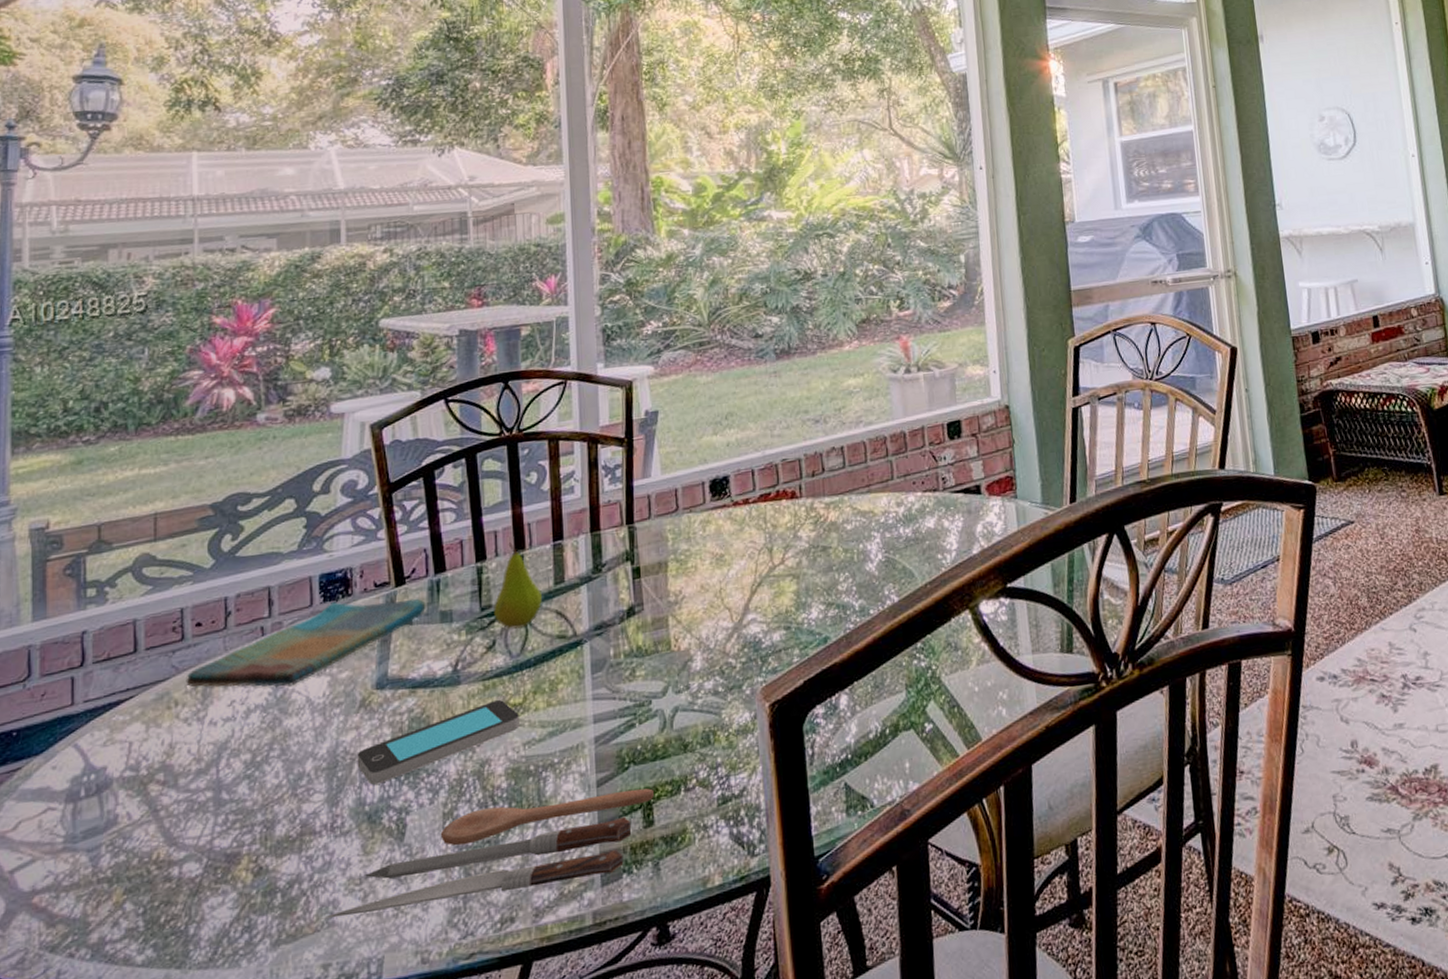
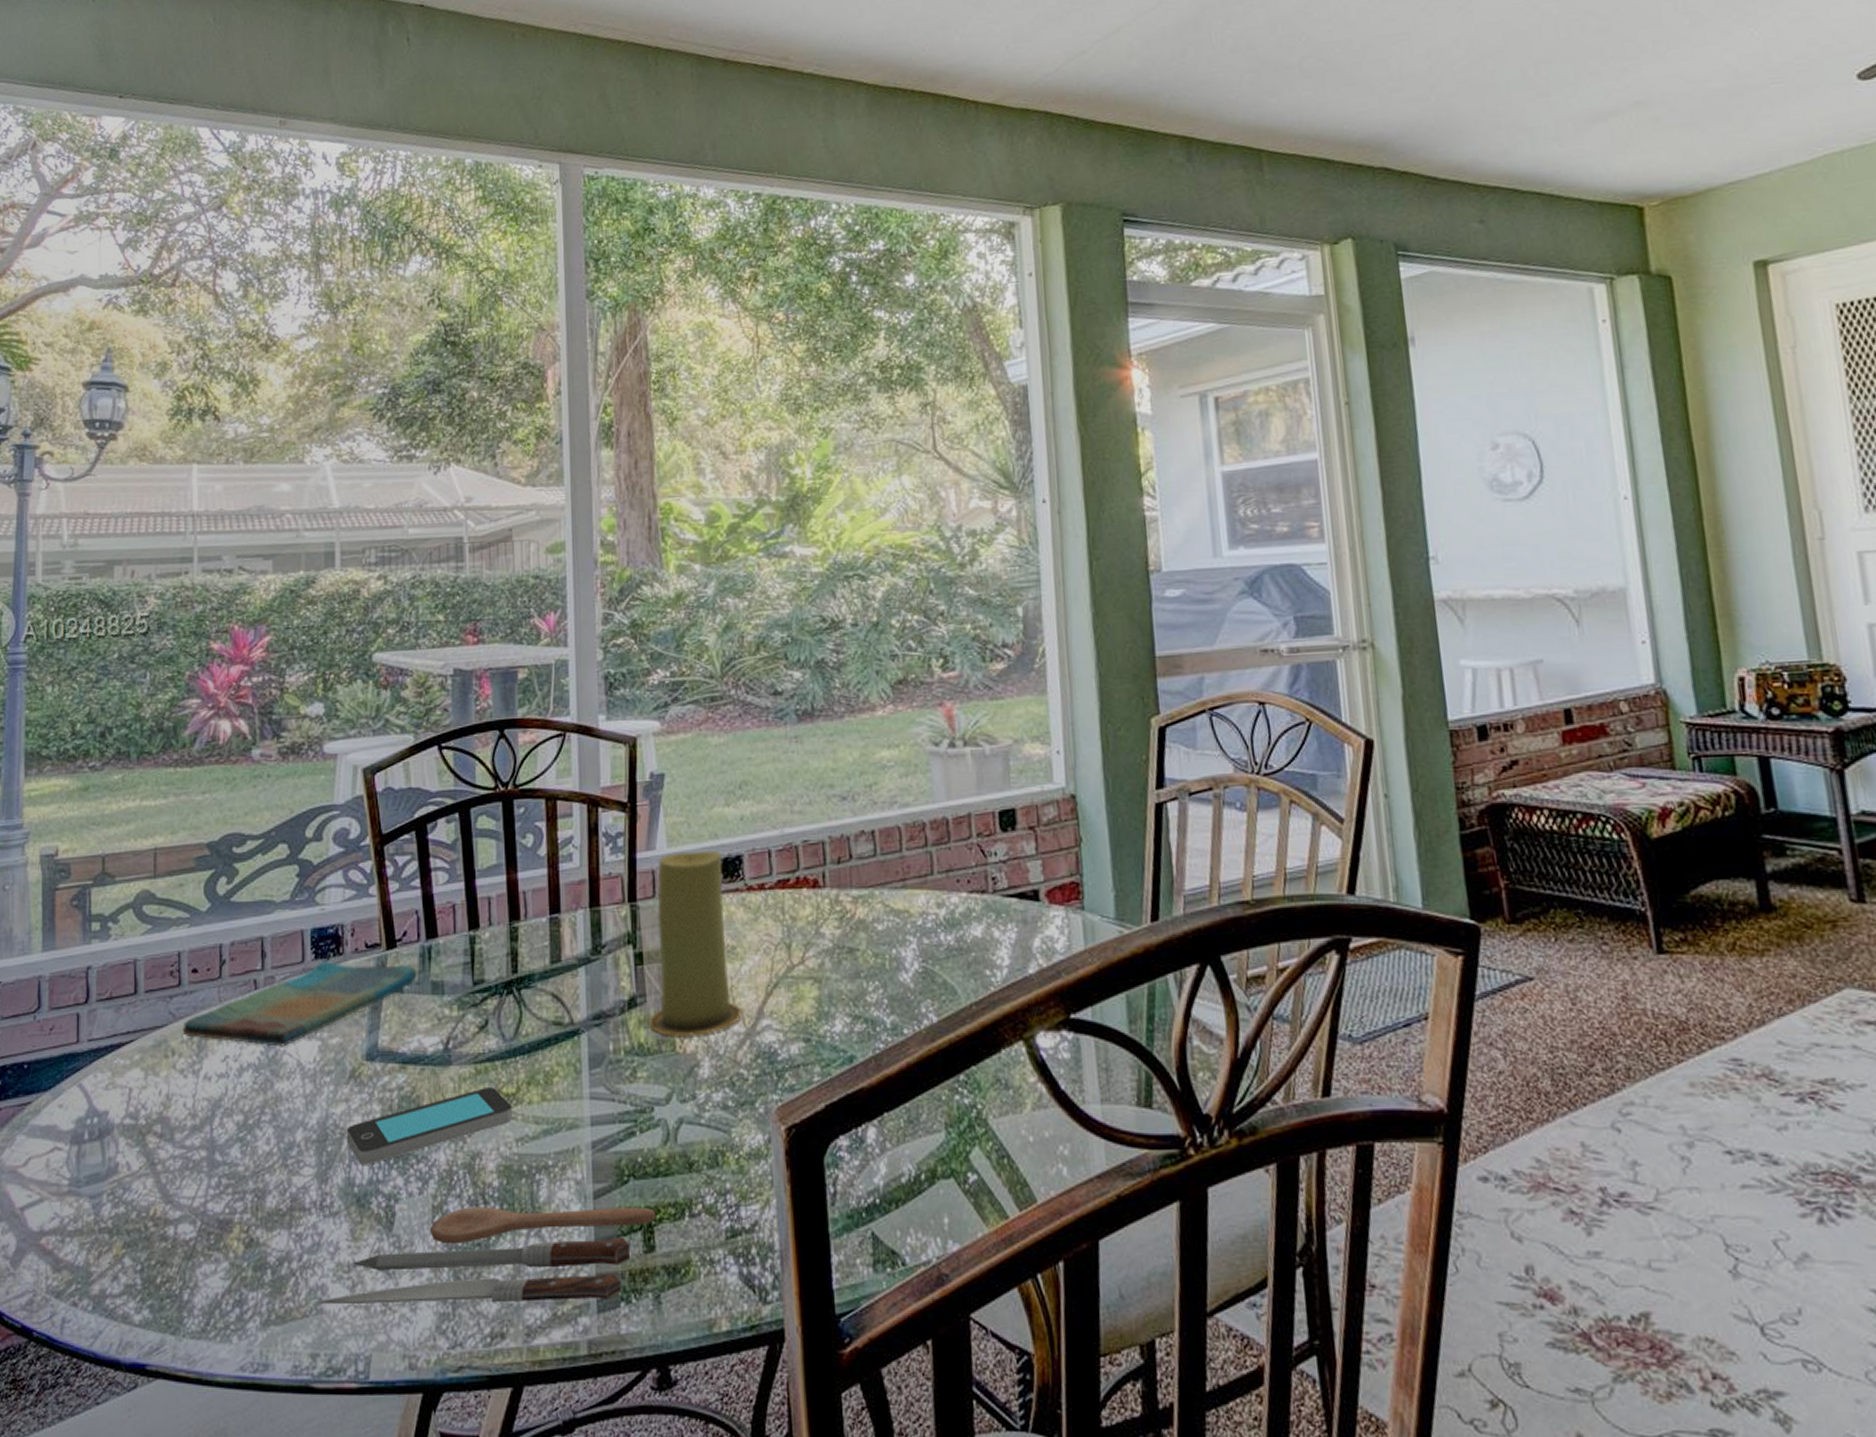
fruit: present [494,542,542,629] -> none [487,911,537,1009]
candle: none [646,473,730,638] -> present [649,850,742,1036]

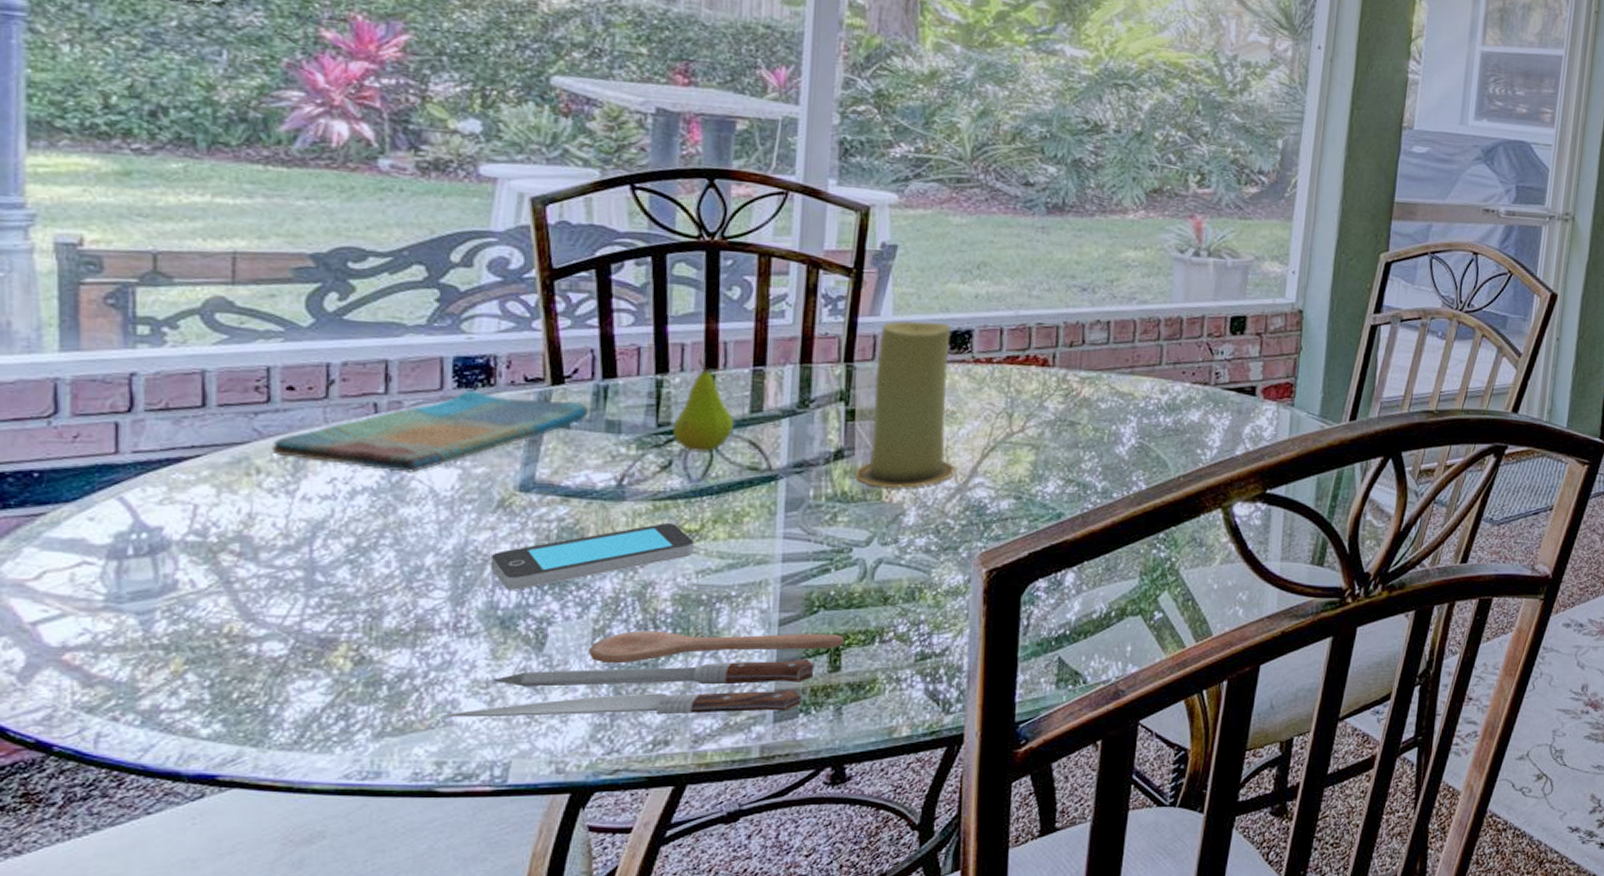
fruit: none [487,911,537,1009] -> present [673,359,734,452]

